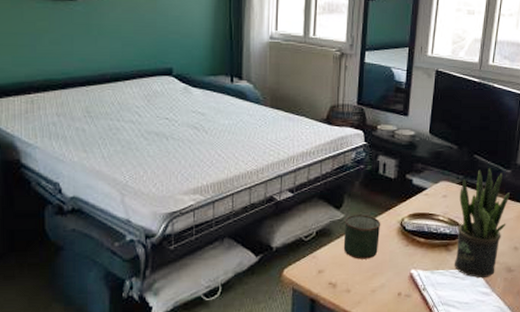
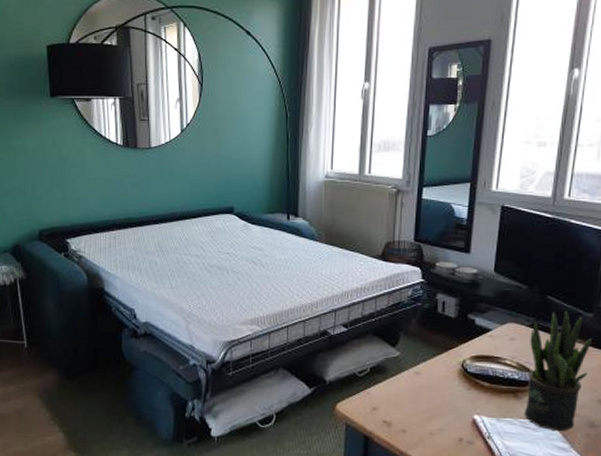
mug: present [343,215,381,260] -> none [399,353,440,400]

